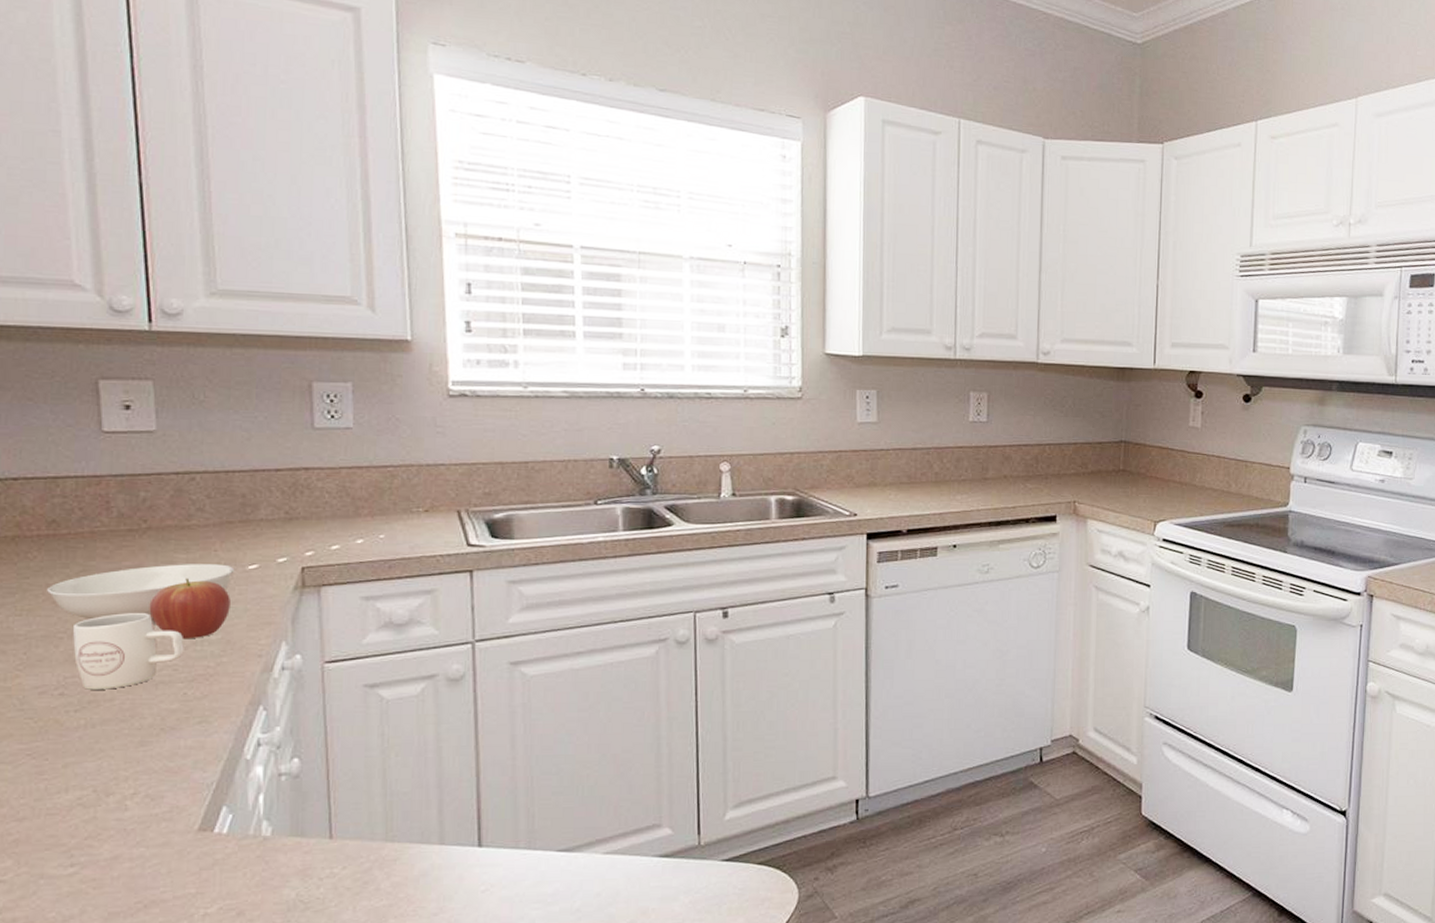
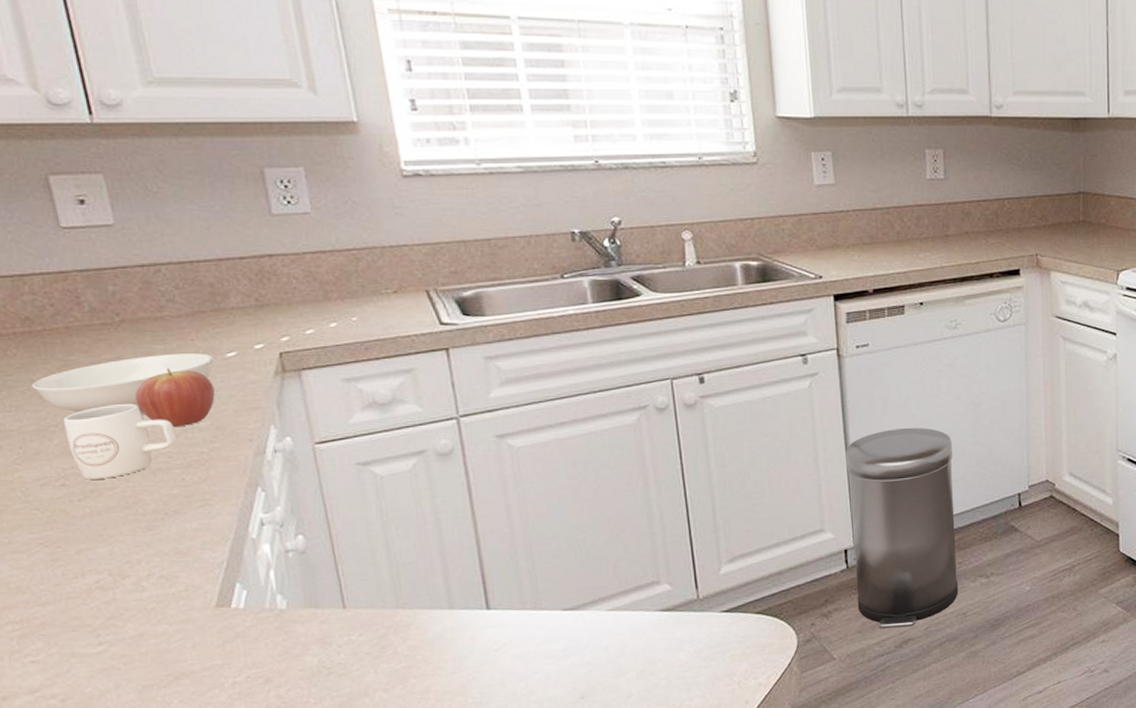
pedal bin: none [864,674,976,888] -> present [846,428,958,629]

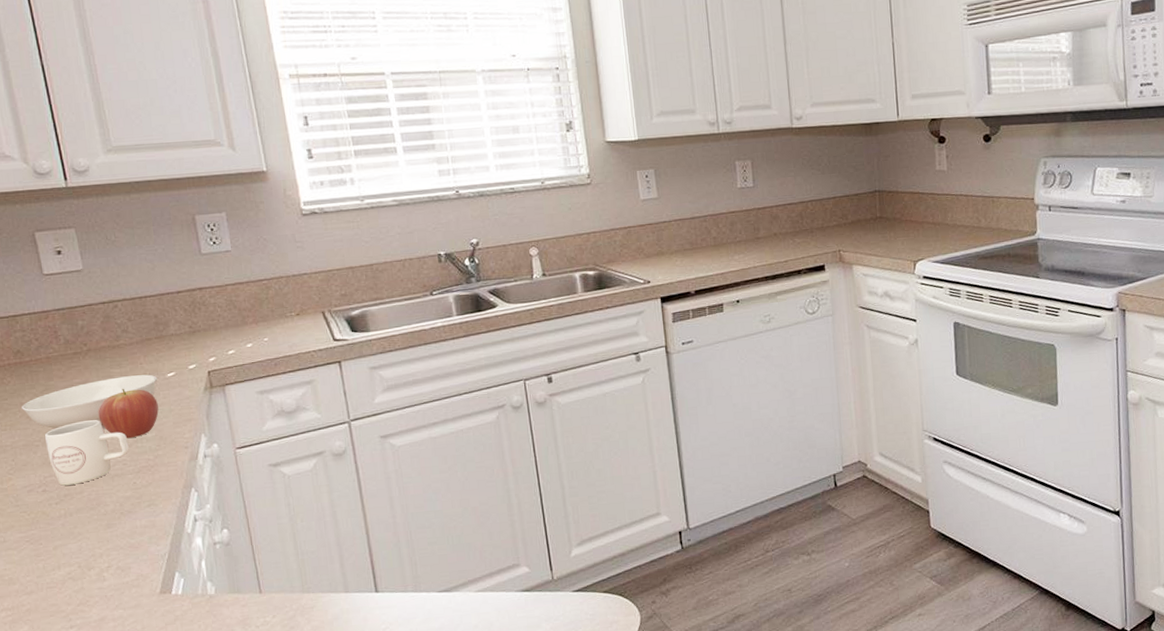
pedal bin: present [846,428,958,629] -> none [676,415,783,606]

